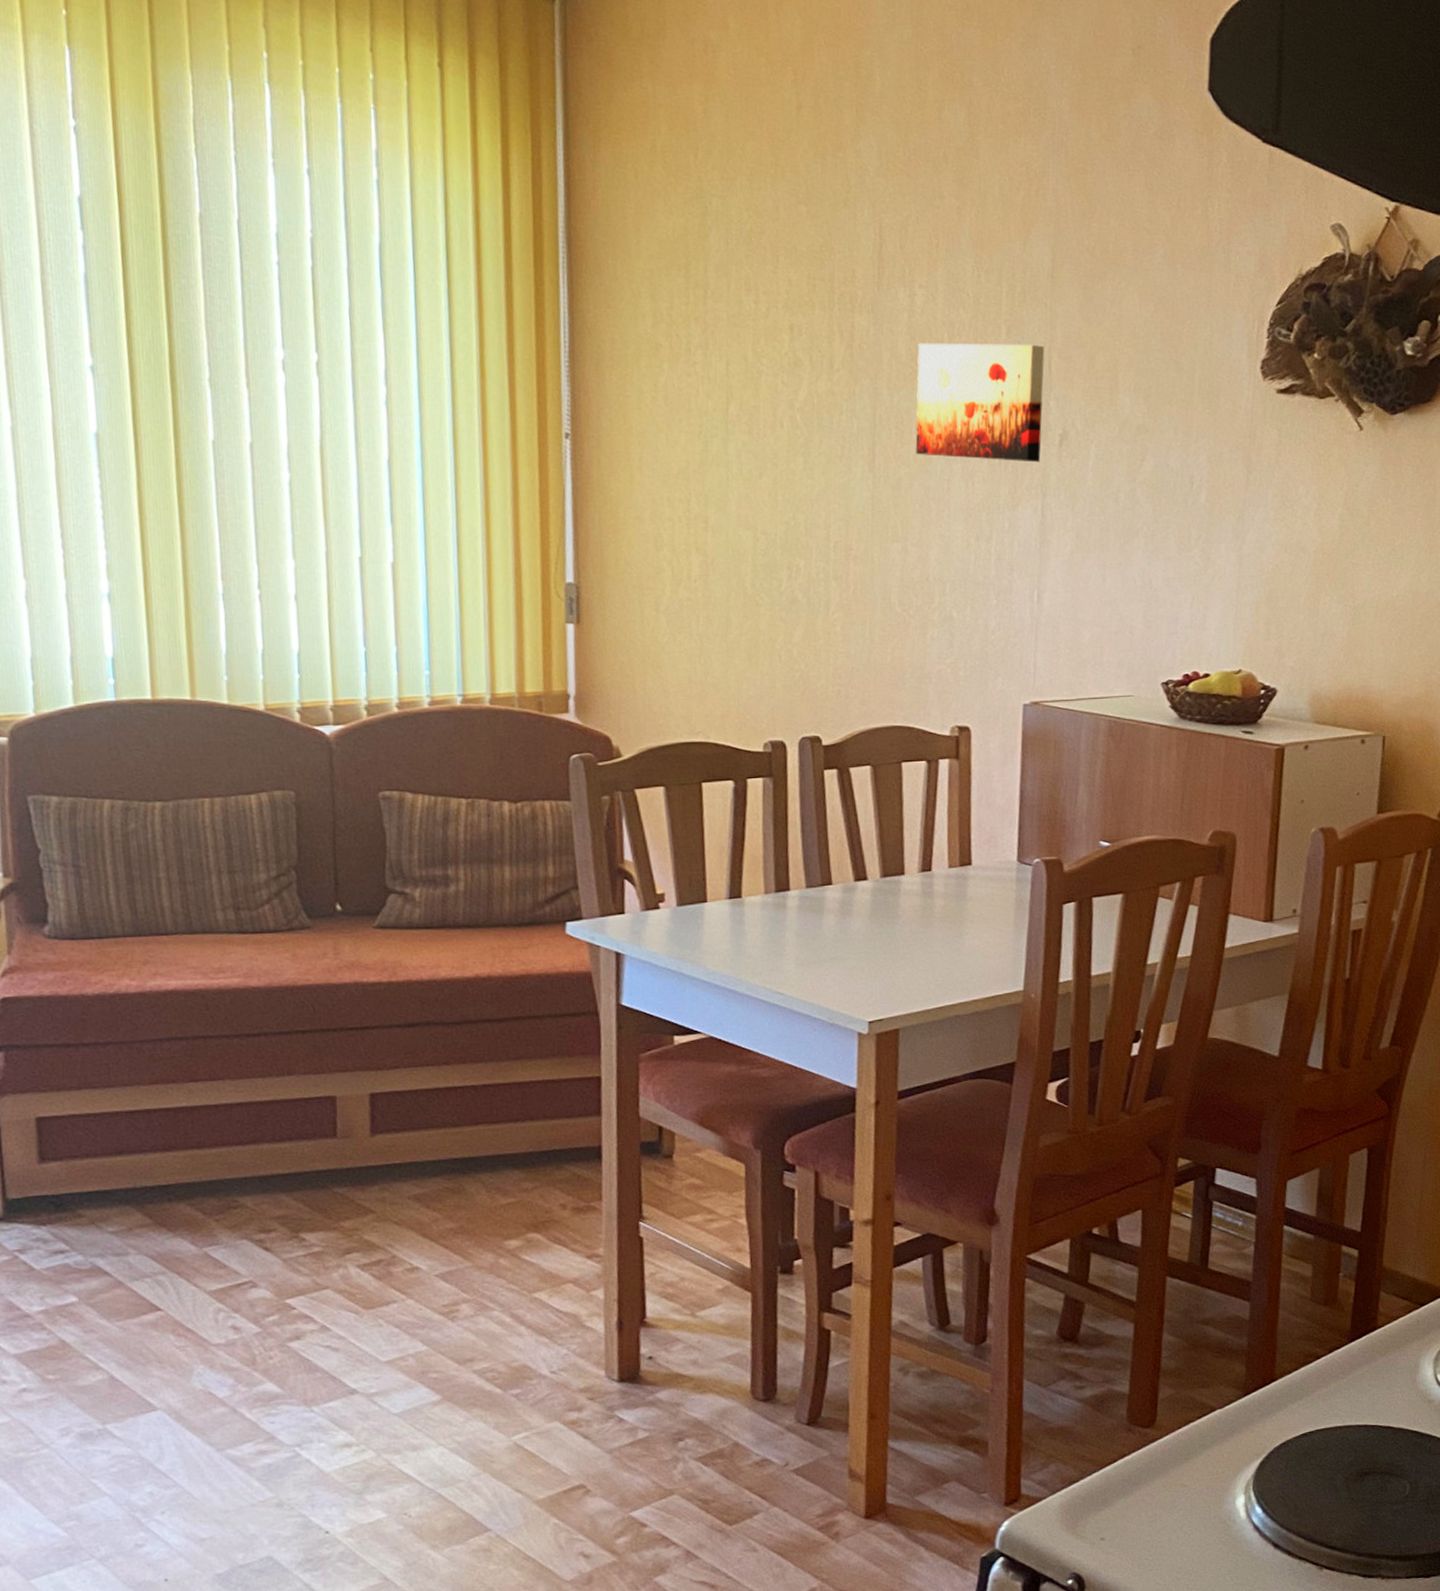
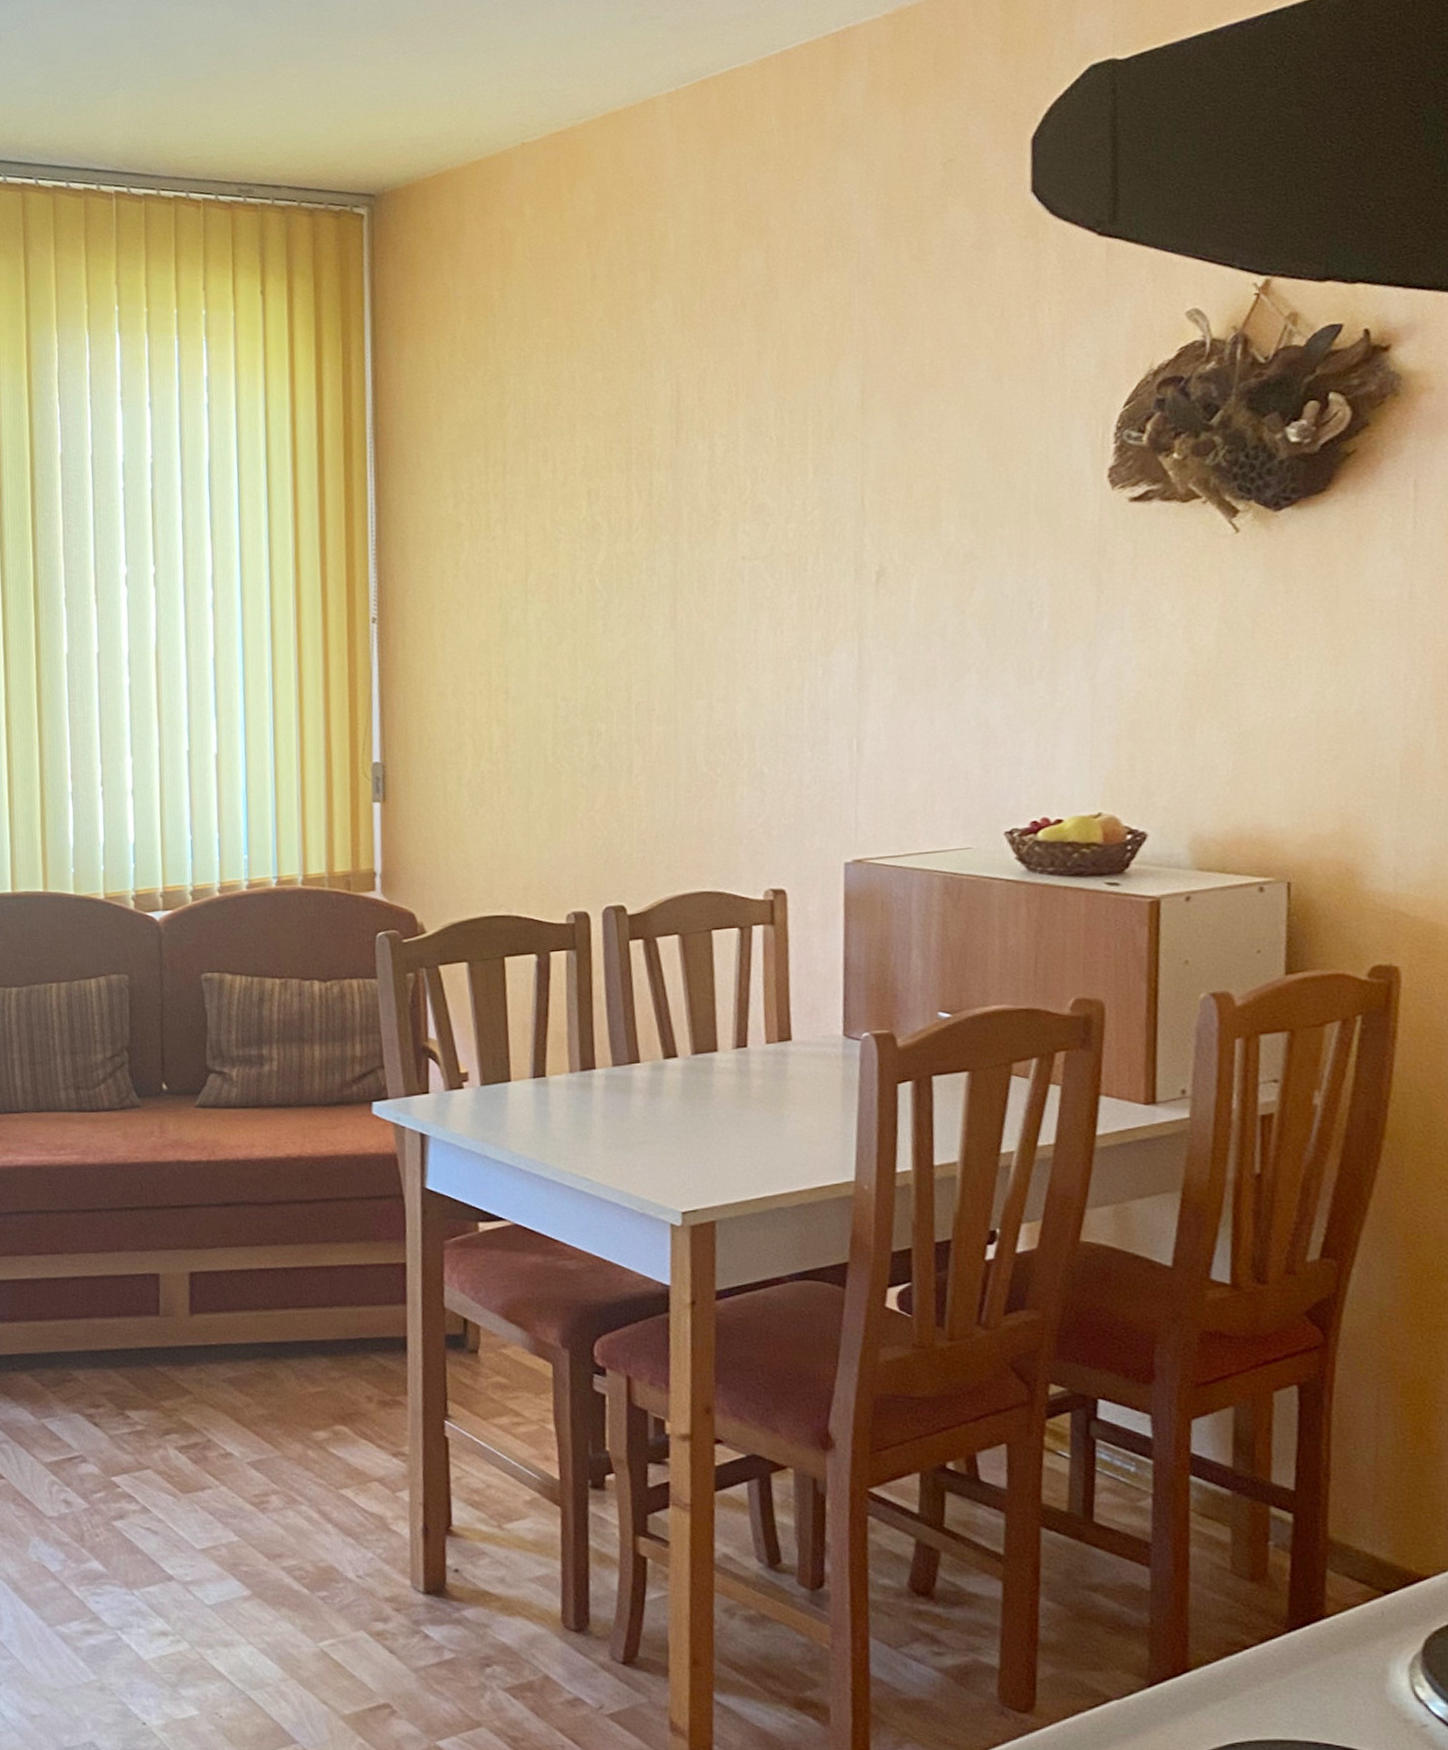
wall art: present [915,343,1045,463] -> none [719,480,857,607]

